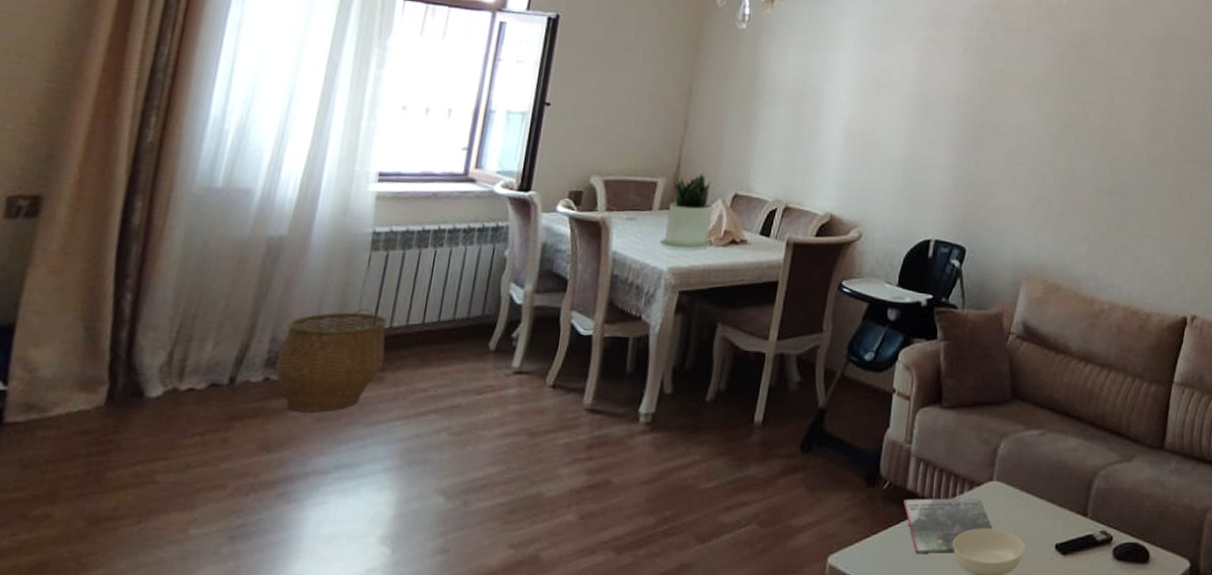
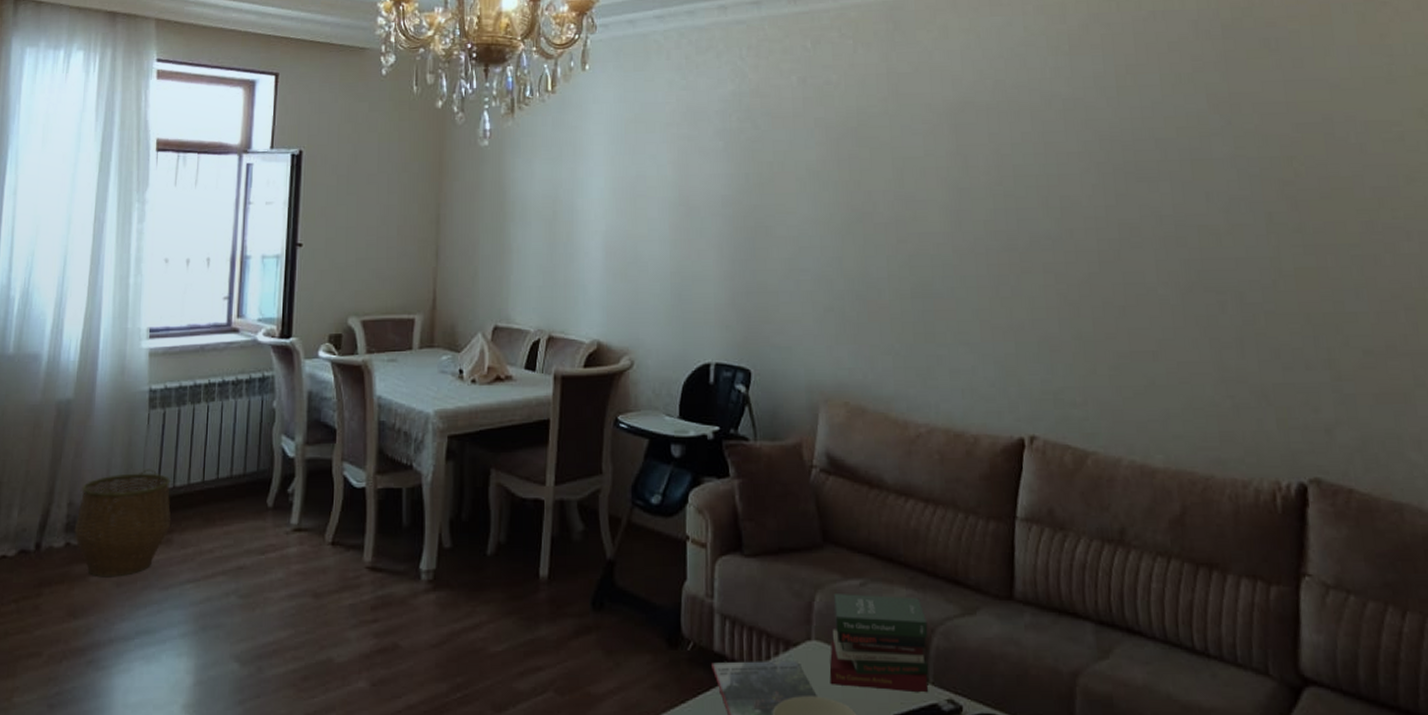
planter: present [659,174,713,251] -> none [423,306,477,392]
books: none [1005,442,1092,526] -> present [829,594,929,693]

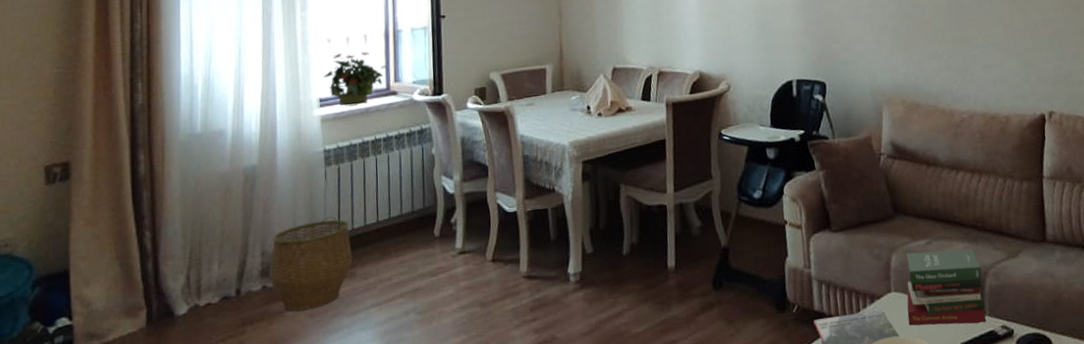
potted plant: none [156,277,225,338] -> present [323,51,384,105]

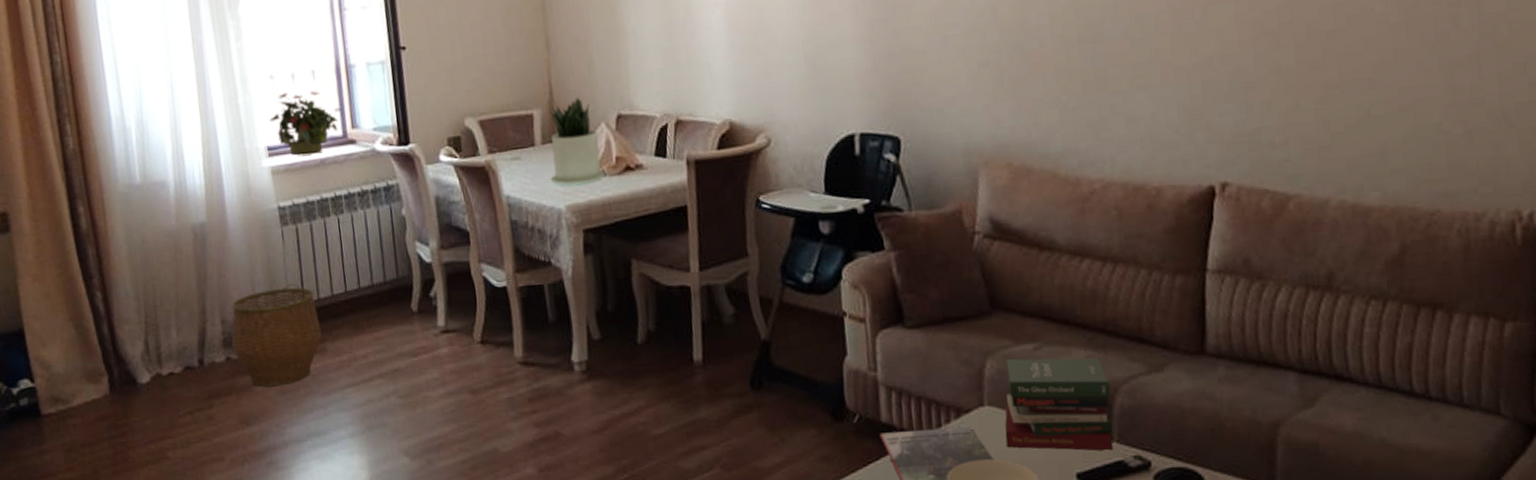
planter: none [557,55,603,126] -> present [548,97,606,186]

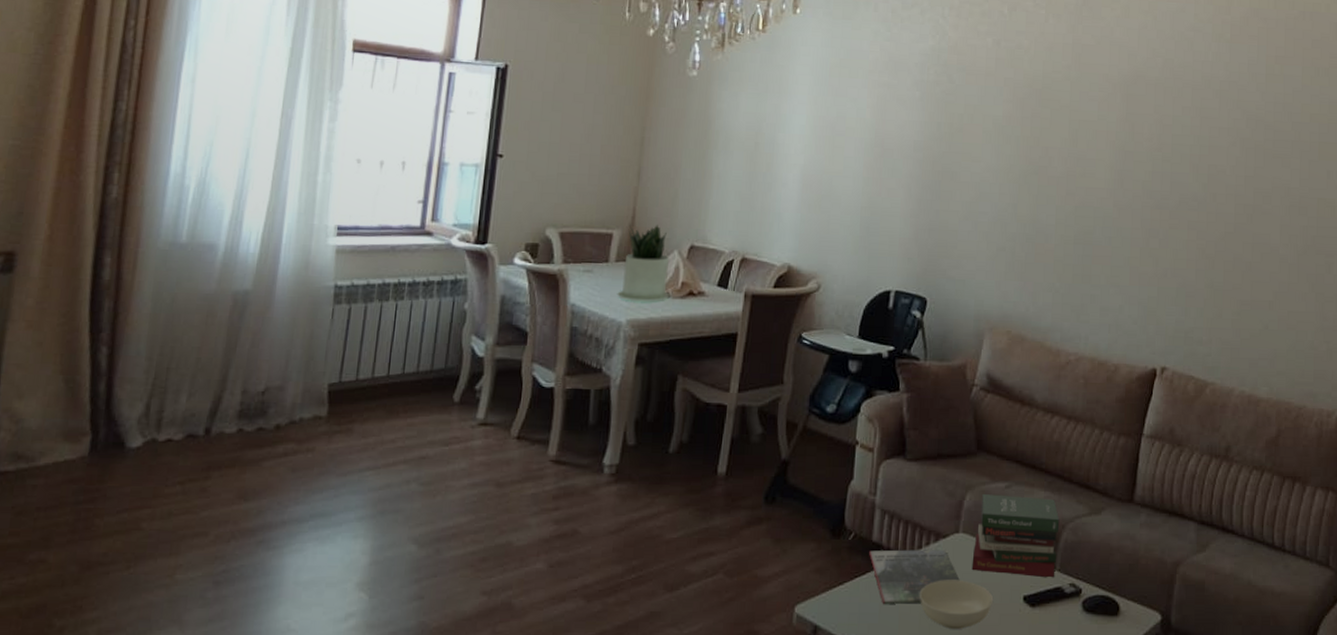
basket: present [231,283,322,387] -> none [247,361,354,463]
potted plant: present [269,91,339,155] -> none [345,178,419,239]

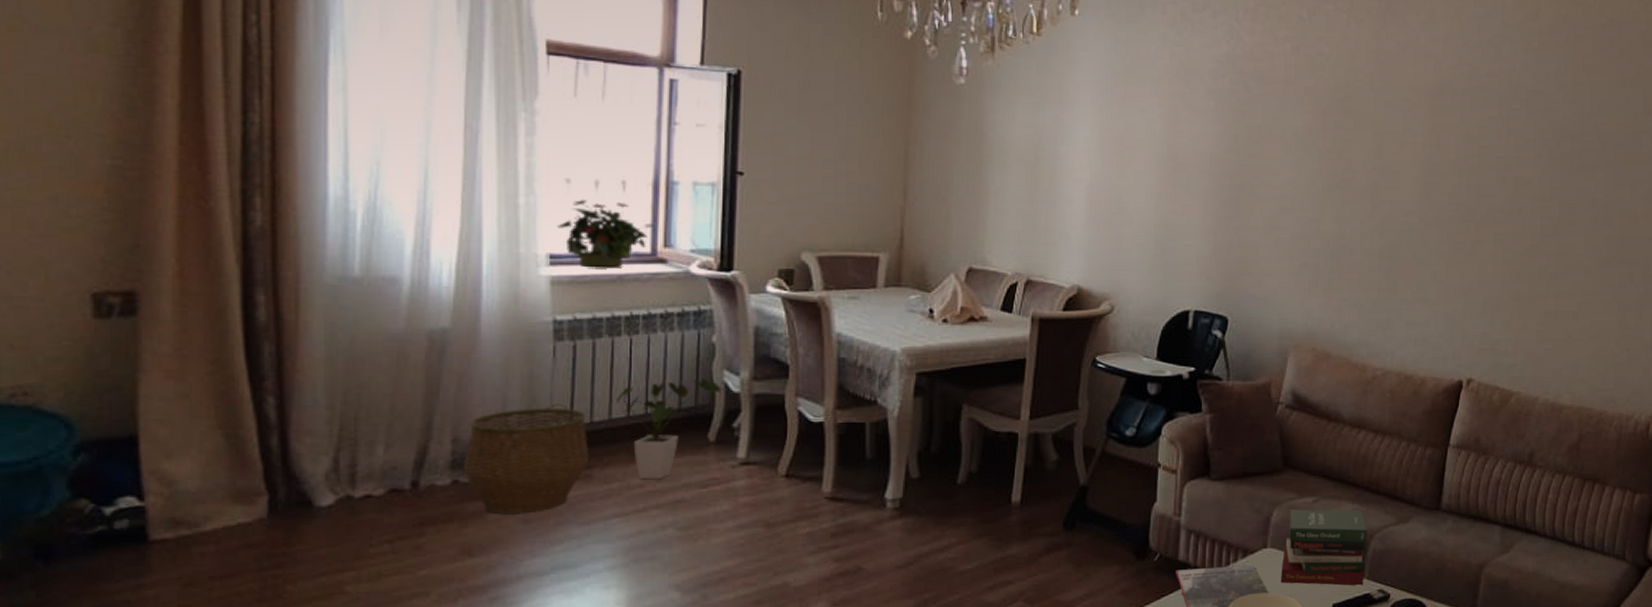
basket: none [247,361,354,463] -> present [463,403,590,515]
potted plant: none [345,178,419,239] -> present [556,200,648,267]
house plant: none [378,342,469,436] -> present [615,378,722,480]
planter: present [617,225,670,303] -> none [888,247,949,330]

